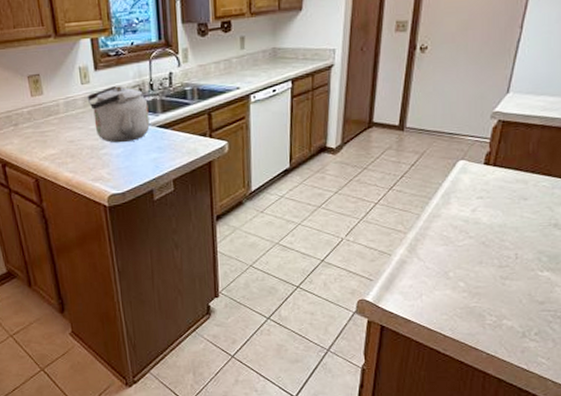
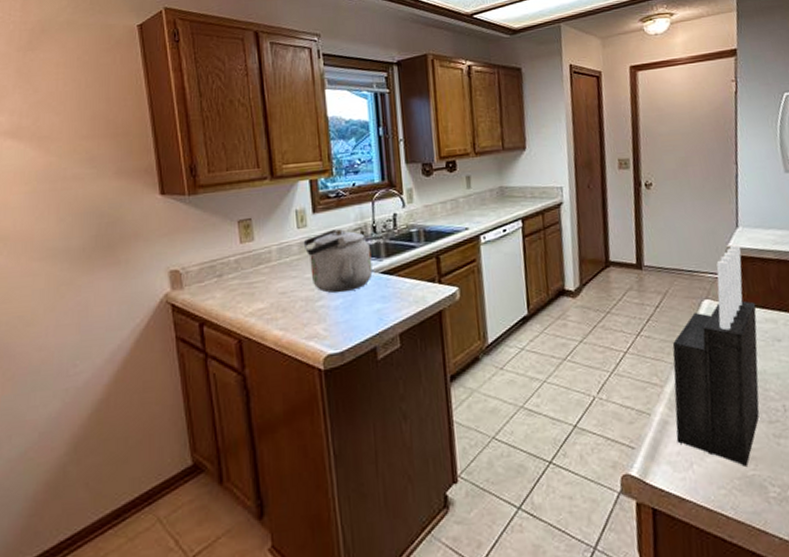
knife block: none [411,110,510,300] -> present [672,244,760,467]

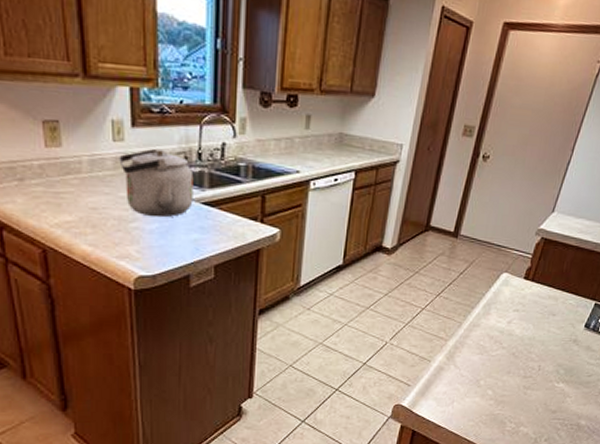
knife block: present [672,244,760,467] -> none [446,227,550,407]

